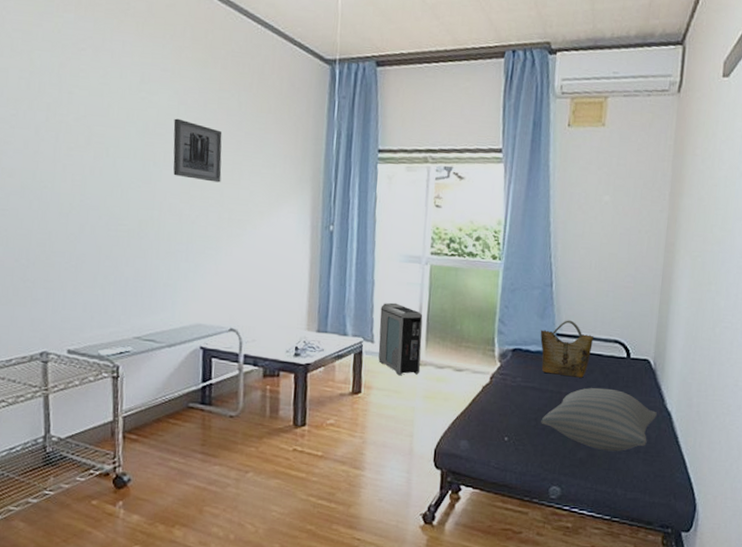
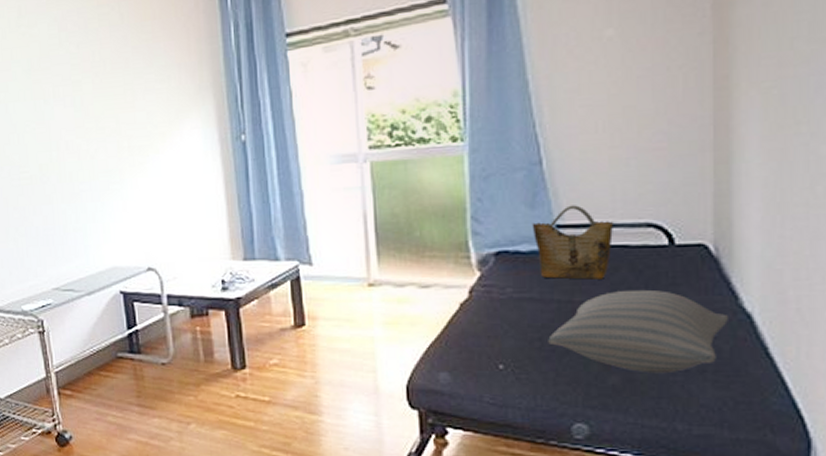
wall art: present [173,118,222,183] -> none [57,47,114,111]
air purifier: present [378,302,423,376] -> none [315,214,375,301]

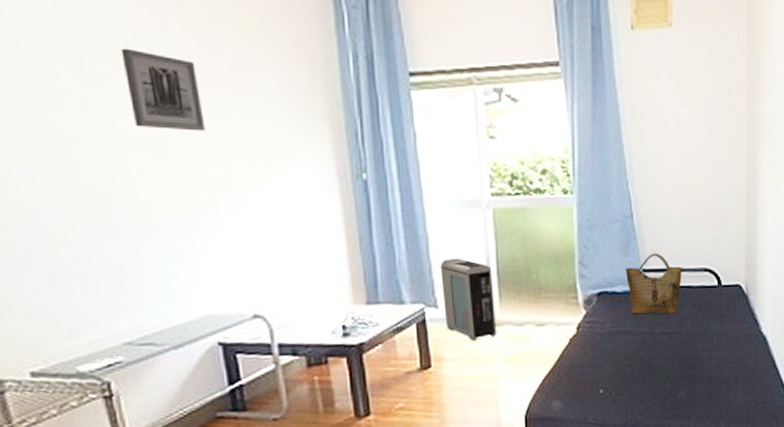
wall art: none [57,47,114,111] -> present [121,48,206,131]
air purifier: none [315,214,375,301] -> present [440,258,497,341]
pillow: present [548,289,730,374] -> none [636,321,754,387]

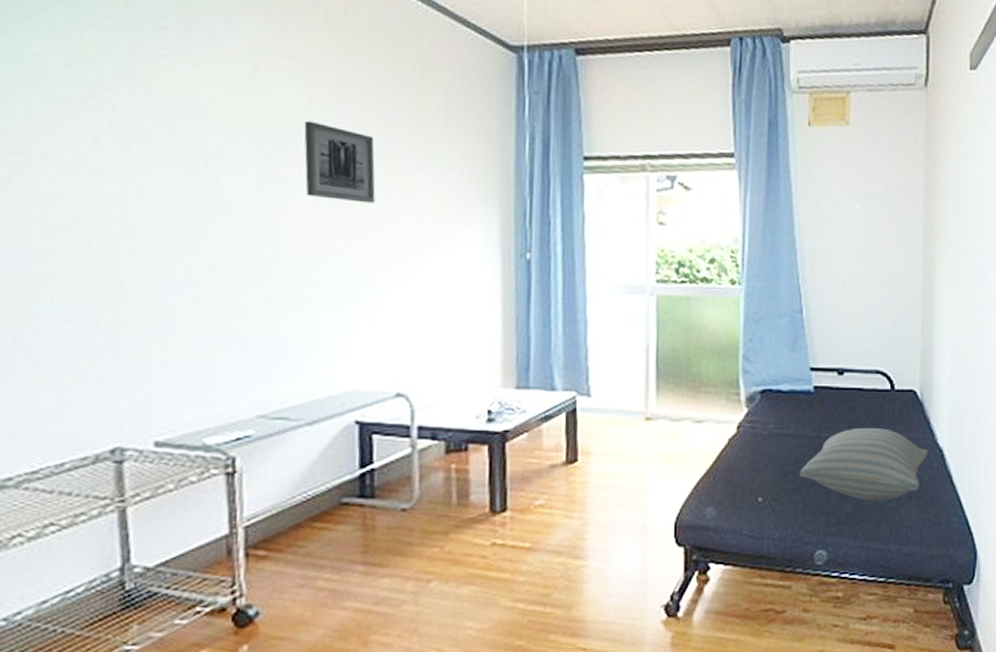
air purifier: present [440,258,497,341] -> none [596,344,652,435]
grocery bag: present [625,253,682,315] -> none [792,351,852,418]
pillow: none [636,321,754,387] -> present [799,427,929,501]

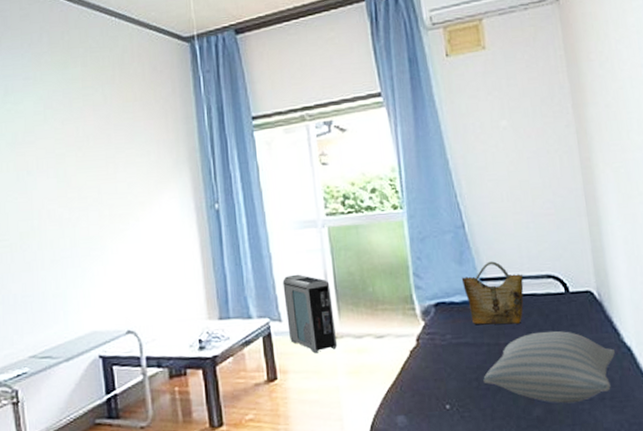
wall art: present [304,121,376,204] -> none [42,123,97,181]
air purifier: none [596,344,652,435] -> present [282,274,338,354]
grocery bag: none [792,351,852,418] -> present [461,261,524,325]

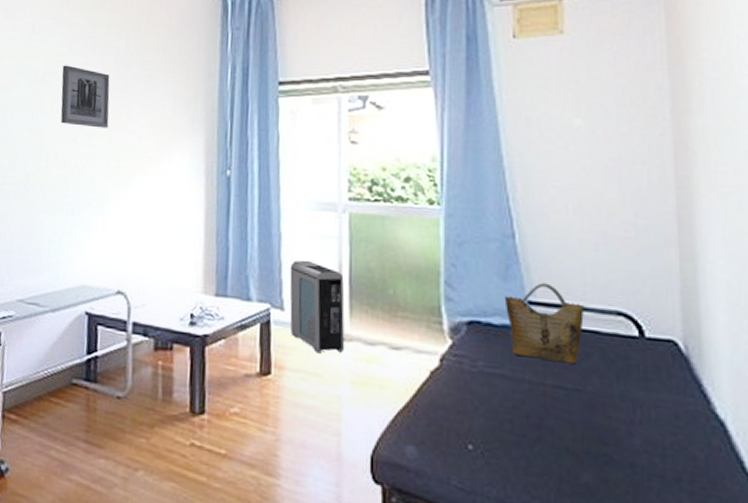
wall art: none [42,123,97,181] -> present [60,65,110,128]
pillow: present [483,330,616,404] -> none [519,378,703,478]

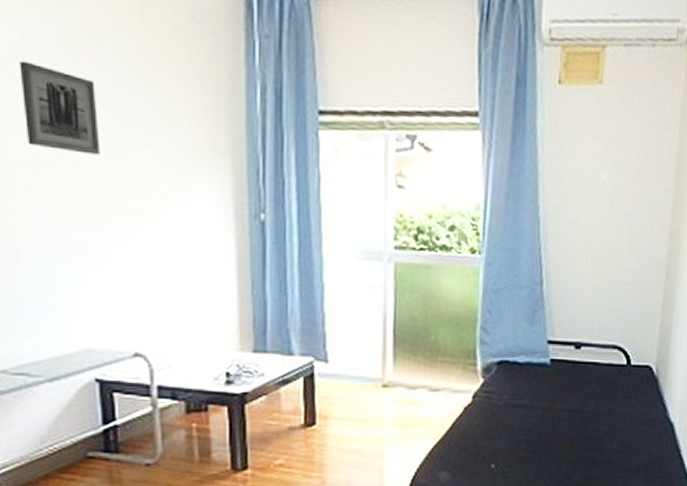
air purifier: present [290,260,345,354] -> none [334,311,389,401]
grocery bag: present [504,283,584,364] -> none [529,324,590,391]

